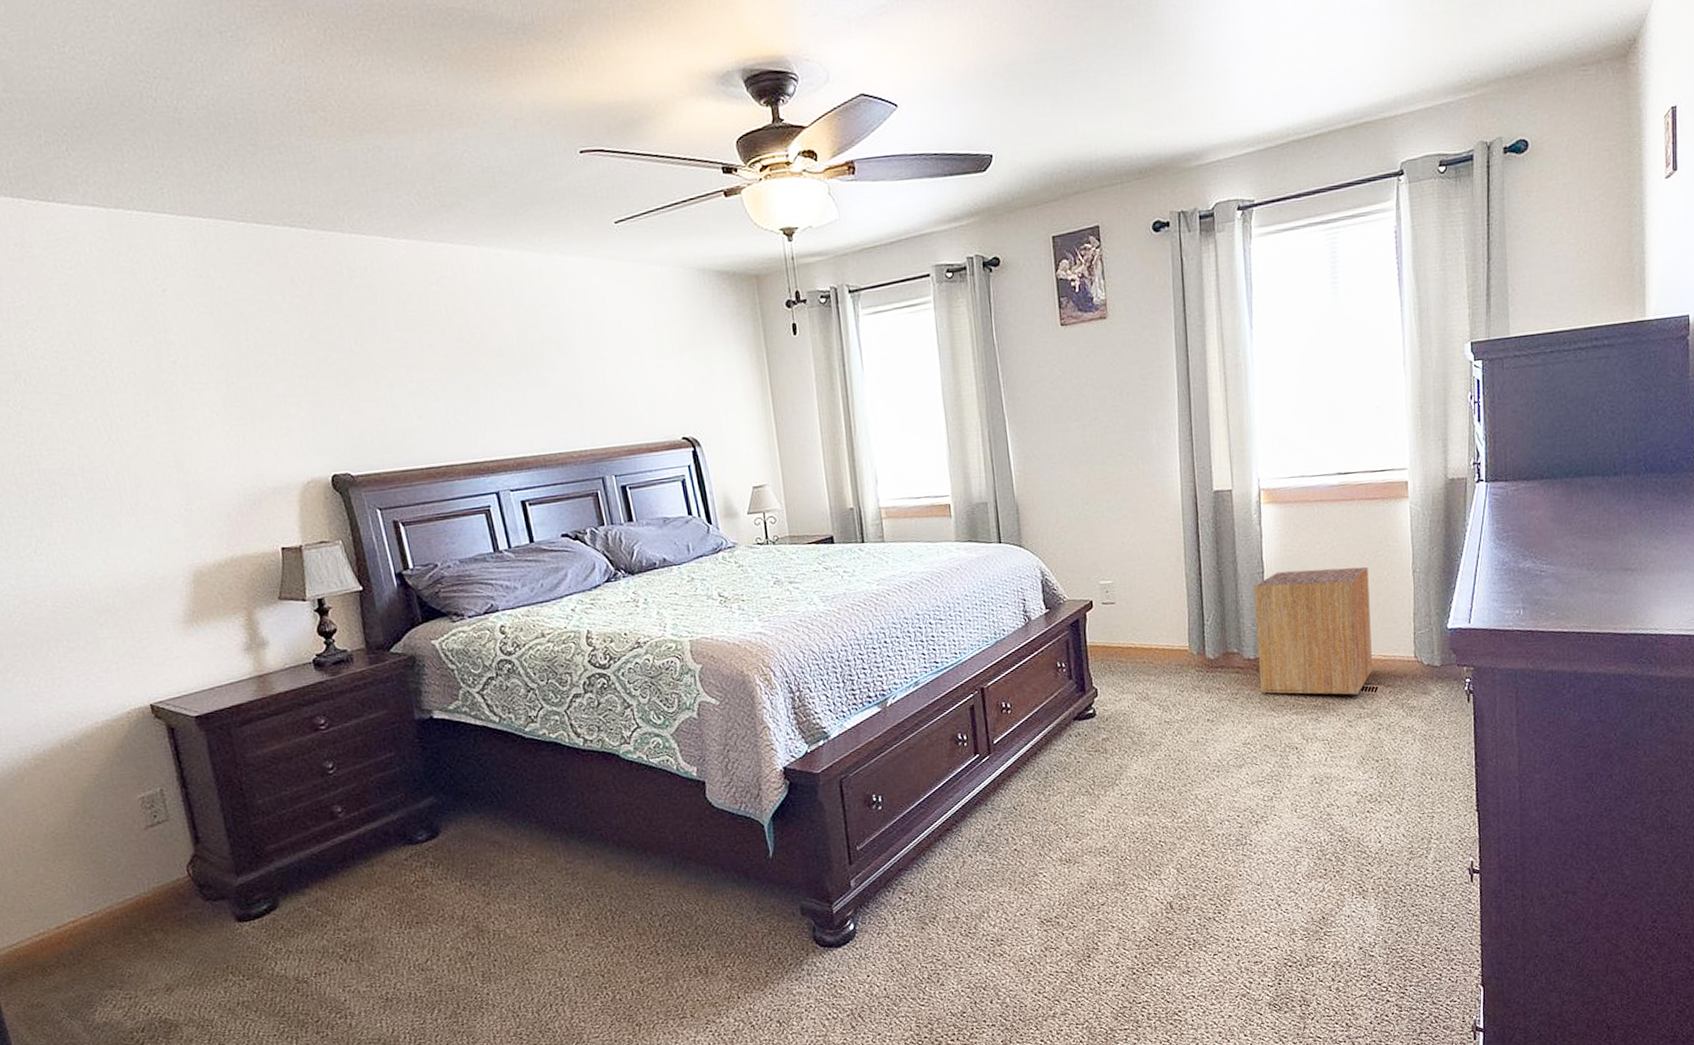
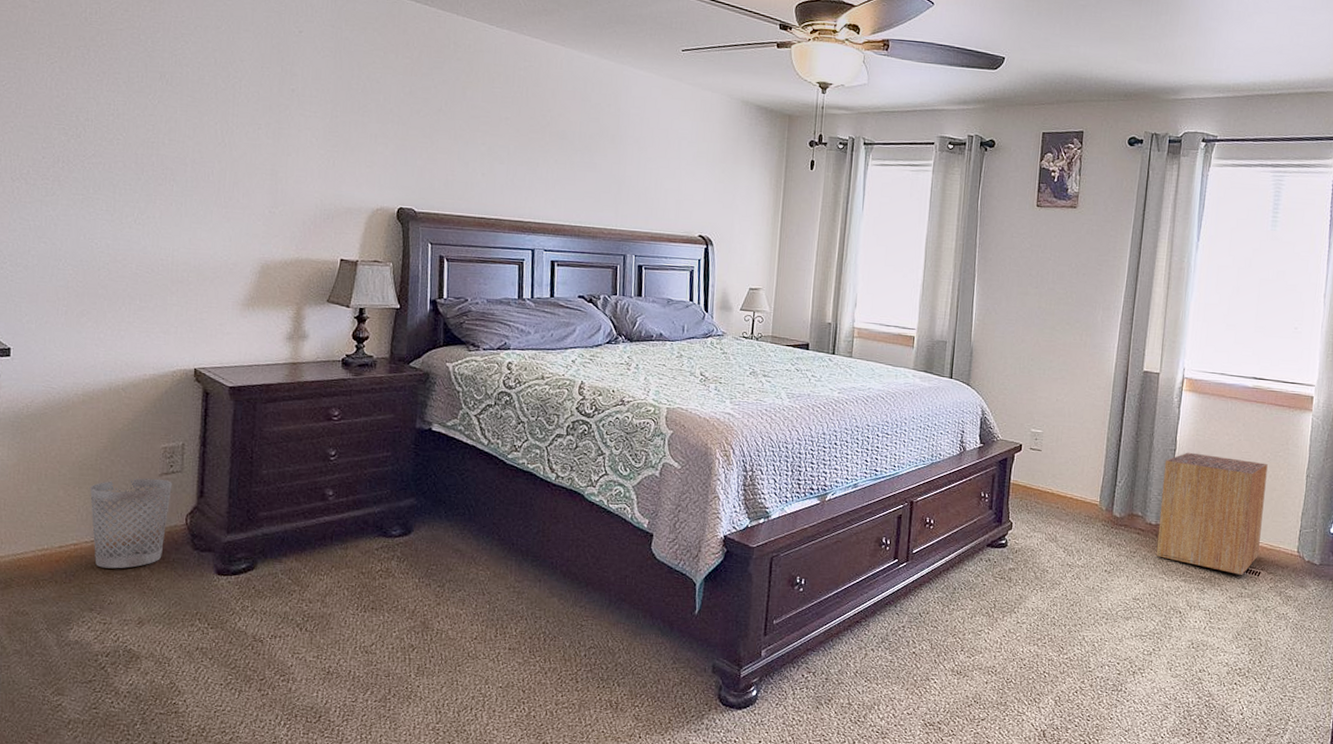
wastebasket: none [72,832,172,941] -> present [90,478,172,569]

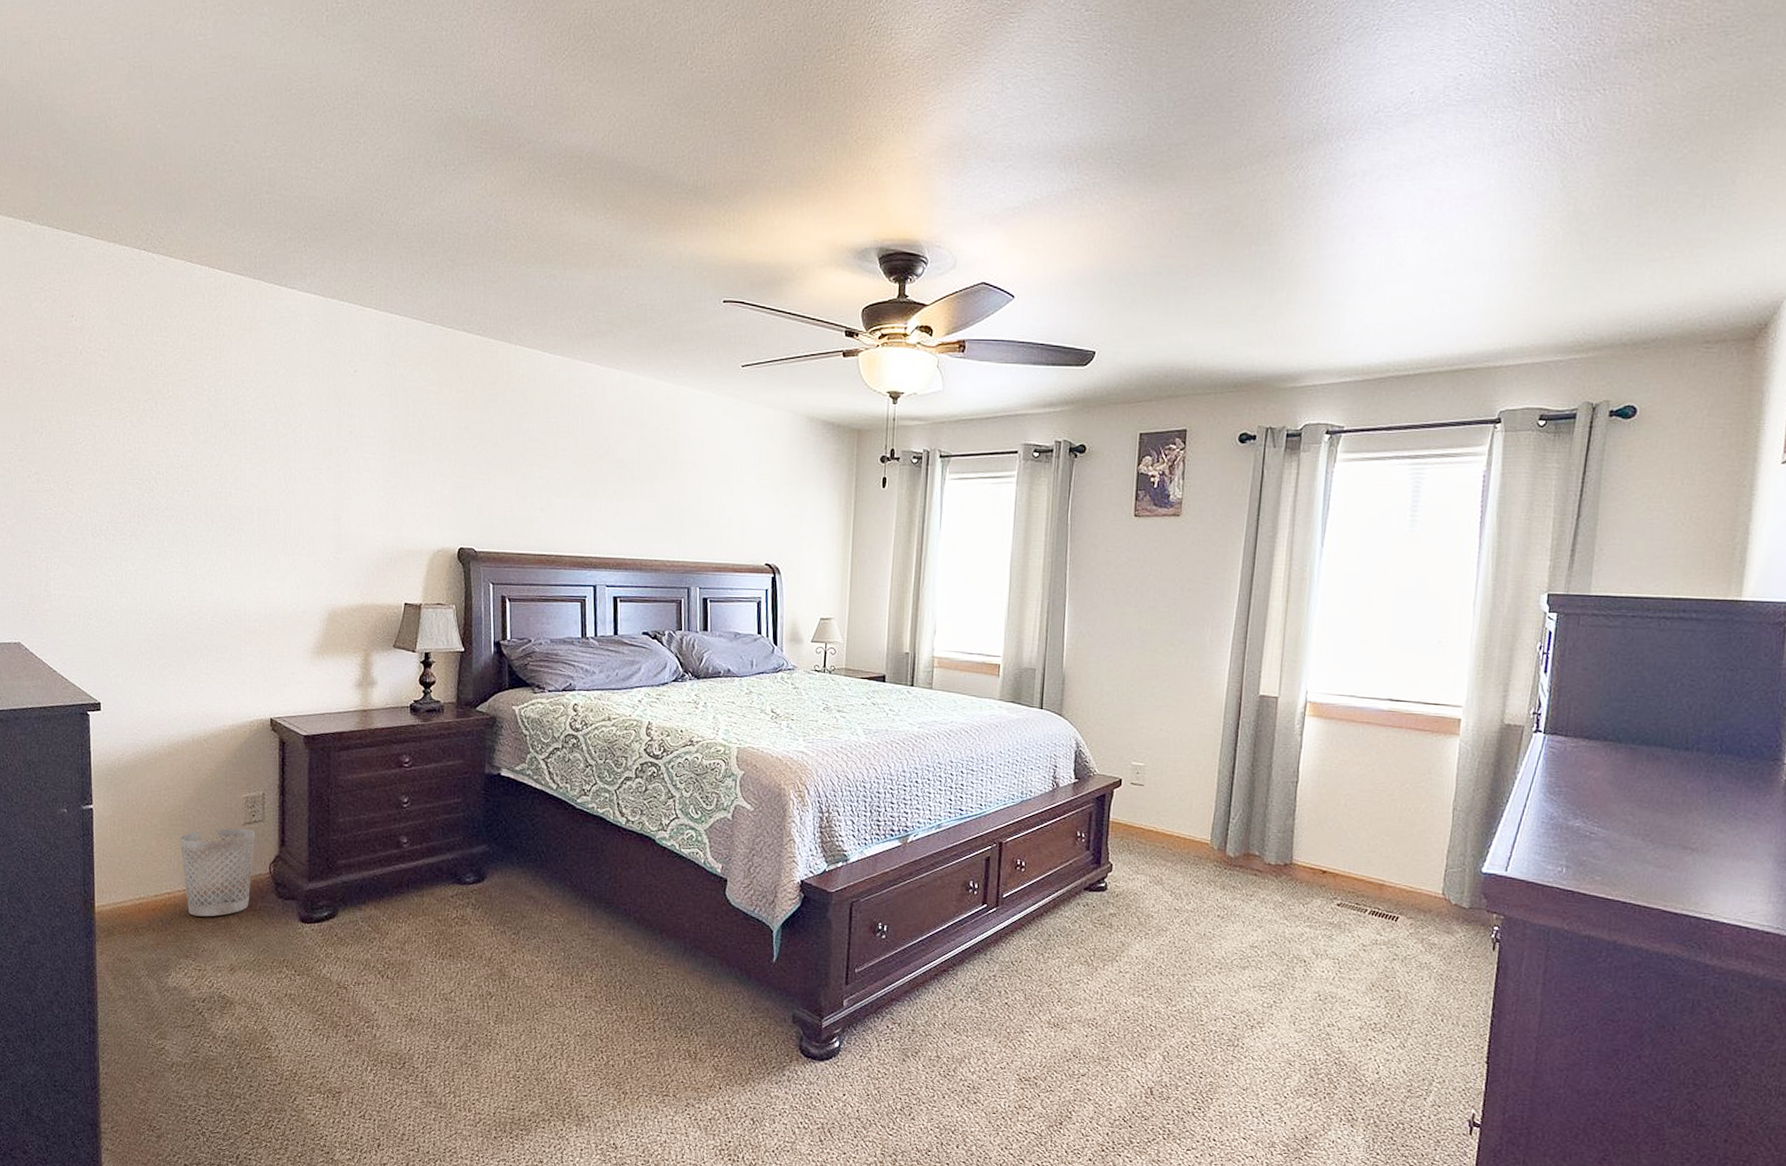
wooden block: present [1156,452,1268,575] -> none [1276,784,1407,920]

